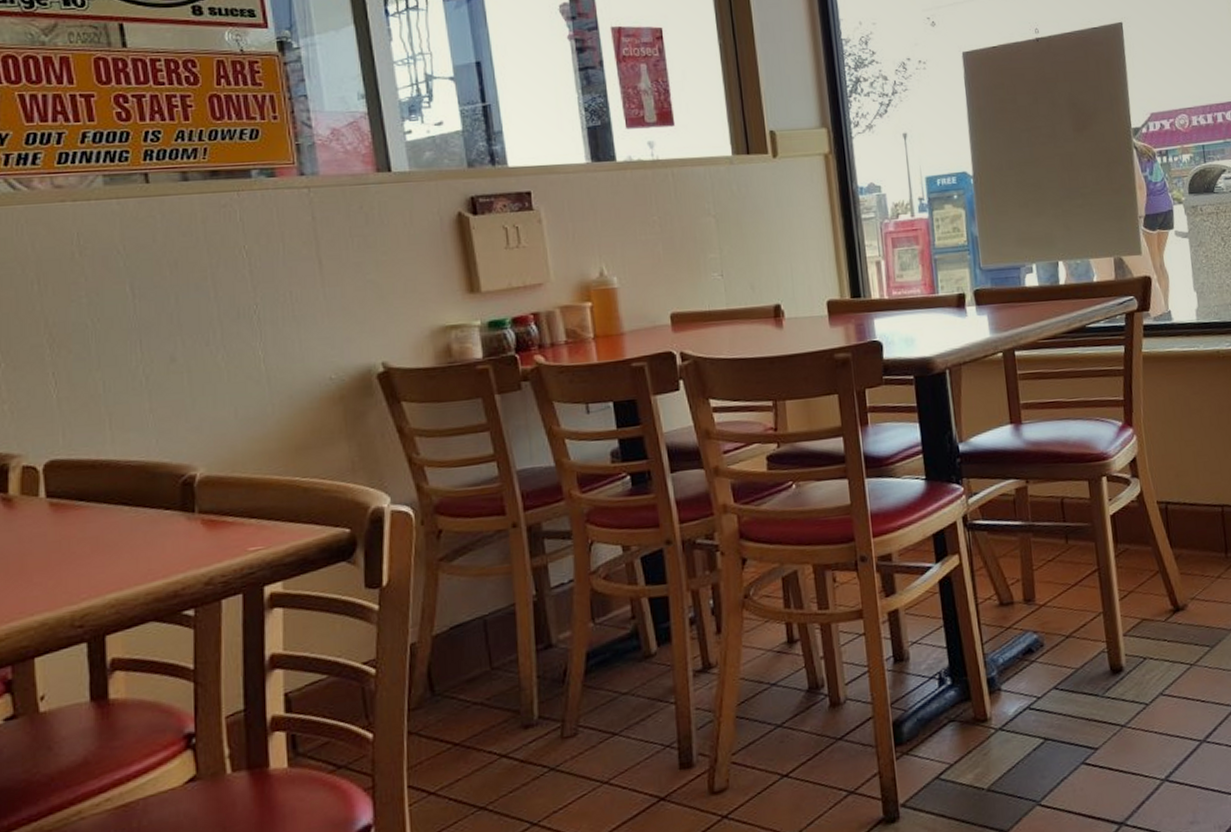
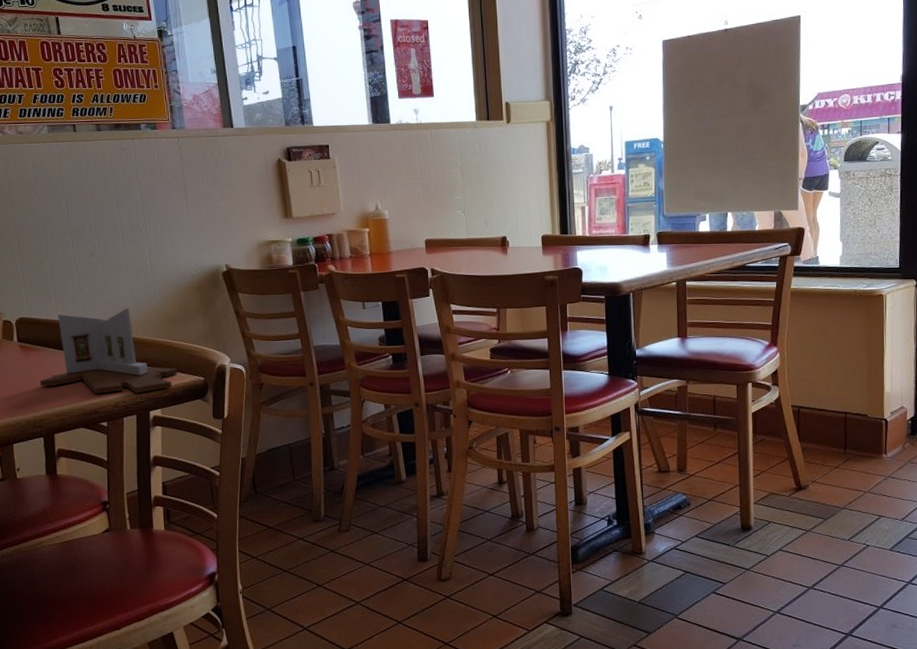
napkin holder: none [82,434,308,568] -> present [39,308,177,394]

